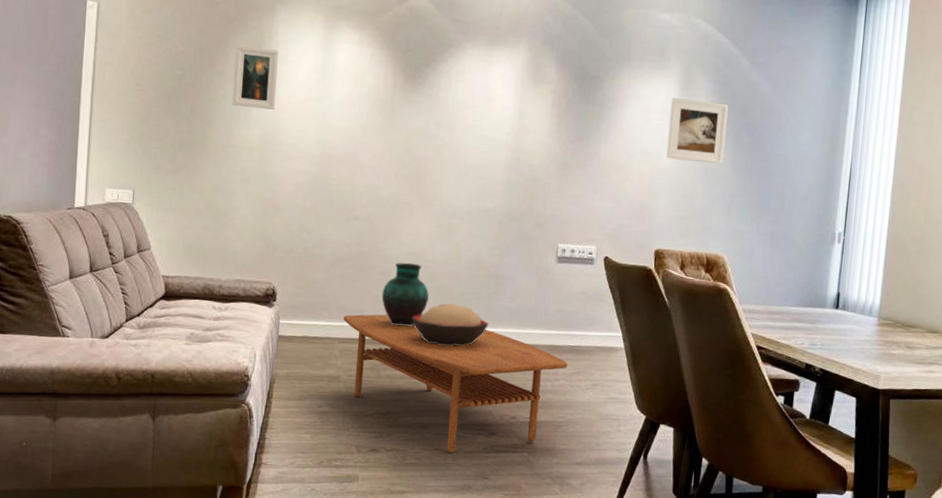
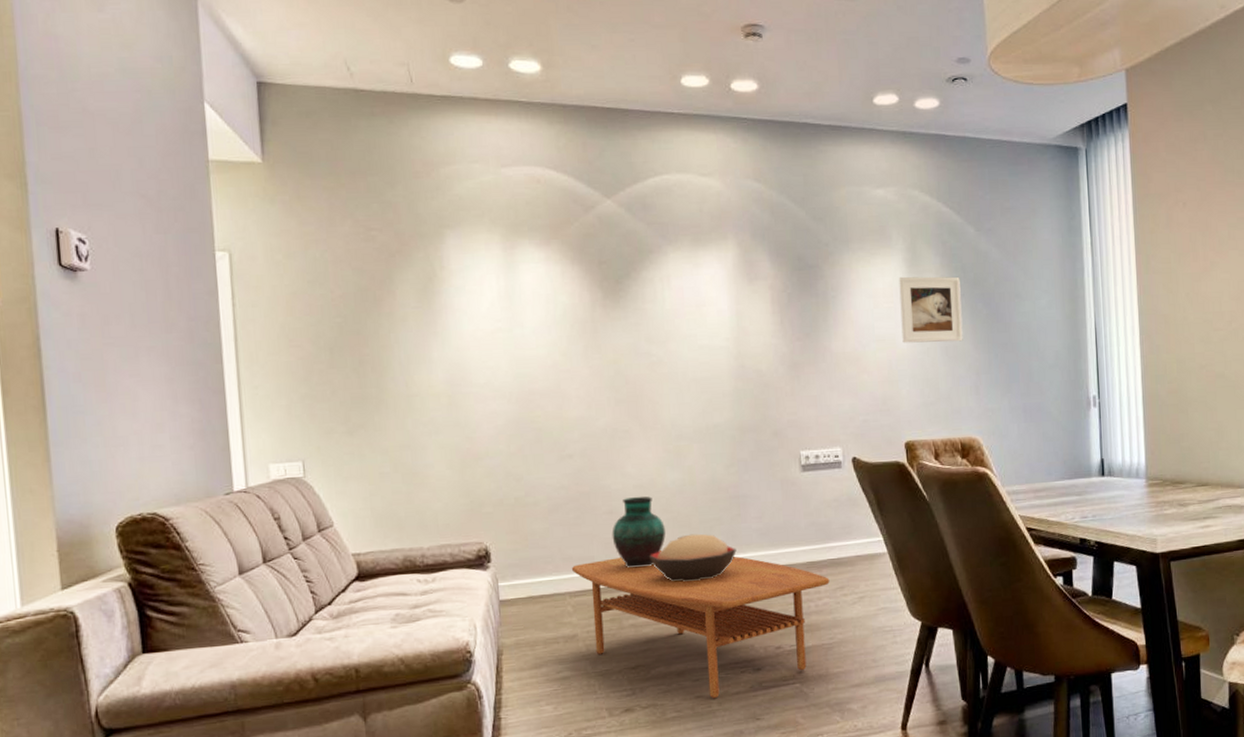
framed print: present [232,44,279,110] -> none [402,280,459,350]

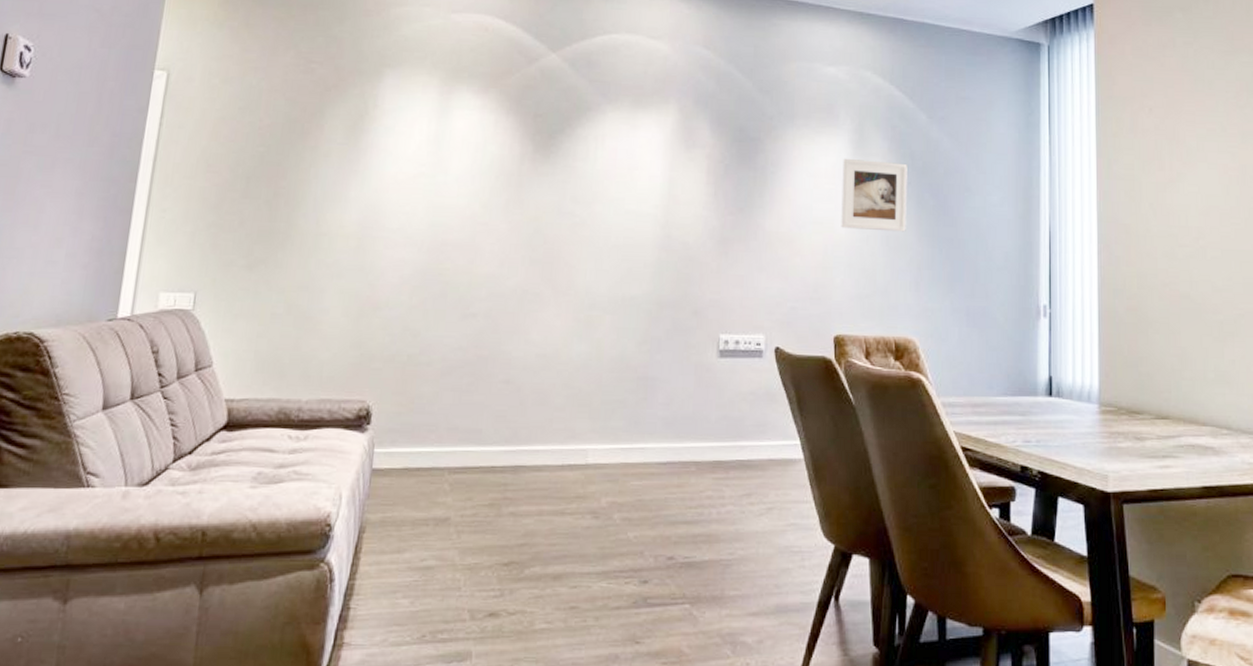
coffee table: present [571,550,830,699] -> none [455,430,736,612]
vase: present [612,496,666,568] -> none [504,366,563,448]
decorative bowl: present [649,533,737,582] -> none [542,415,638,470]

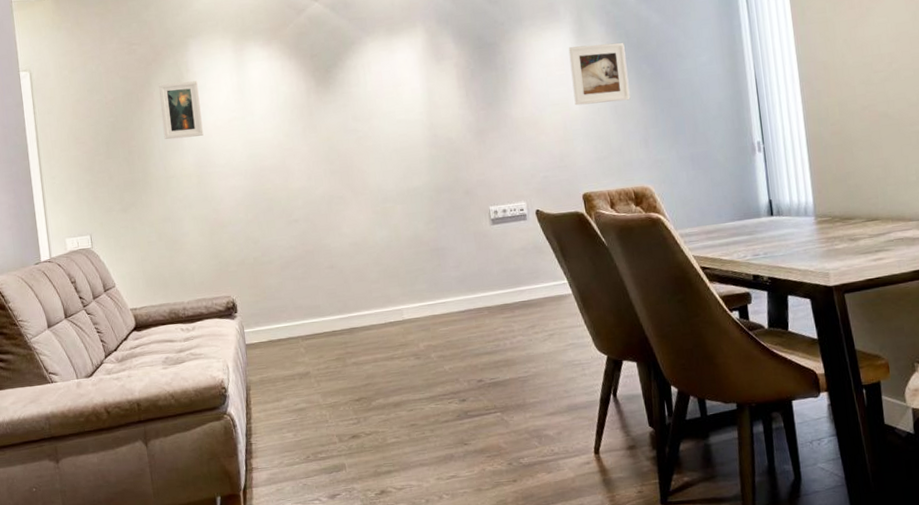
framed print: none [325,115,385,189] -> present [158,81,204,140]

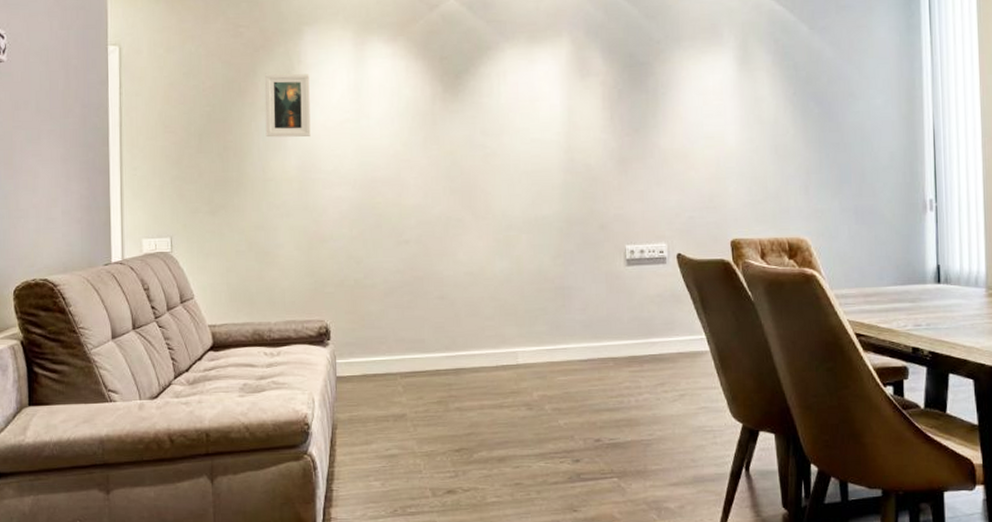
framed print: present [568,42,631,106] -> none [729,74,794,141]

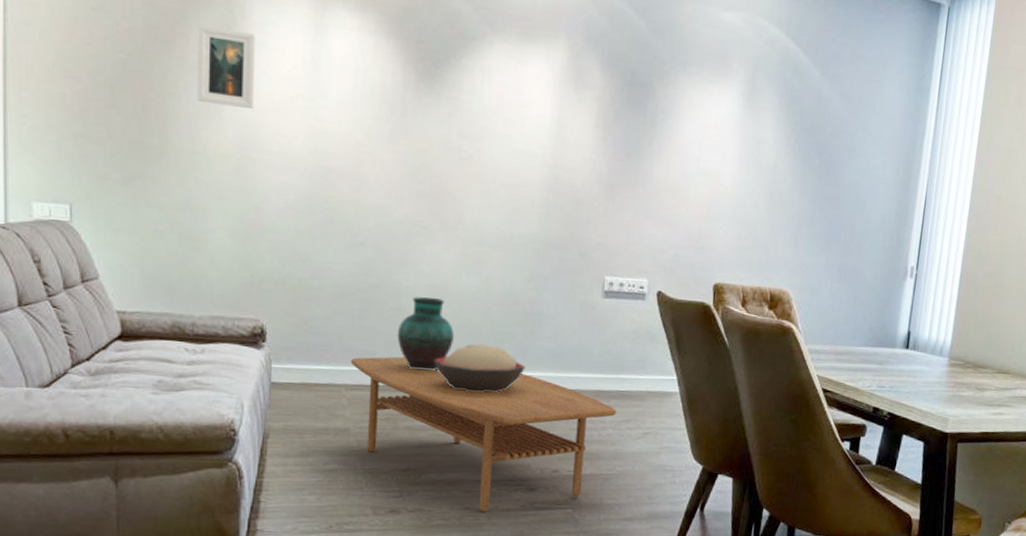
coffee table: none [403,337,651,487] -> present [350,356,617,513]
vase: none [442,283,492,353] -> present [397,296,454,371]
decorative bowl: none [476,322,560,370] -> present [434,344,525,393]

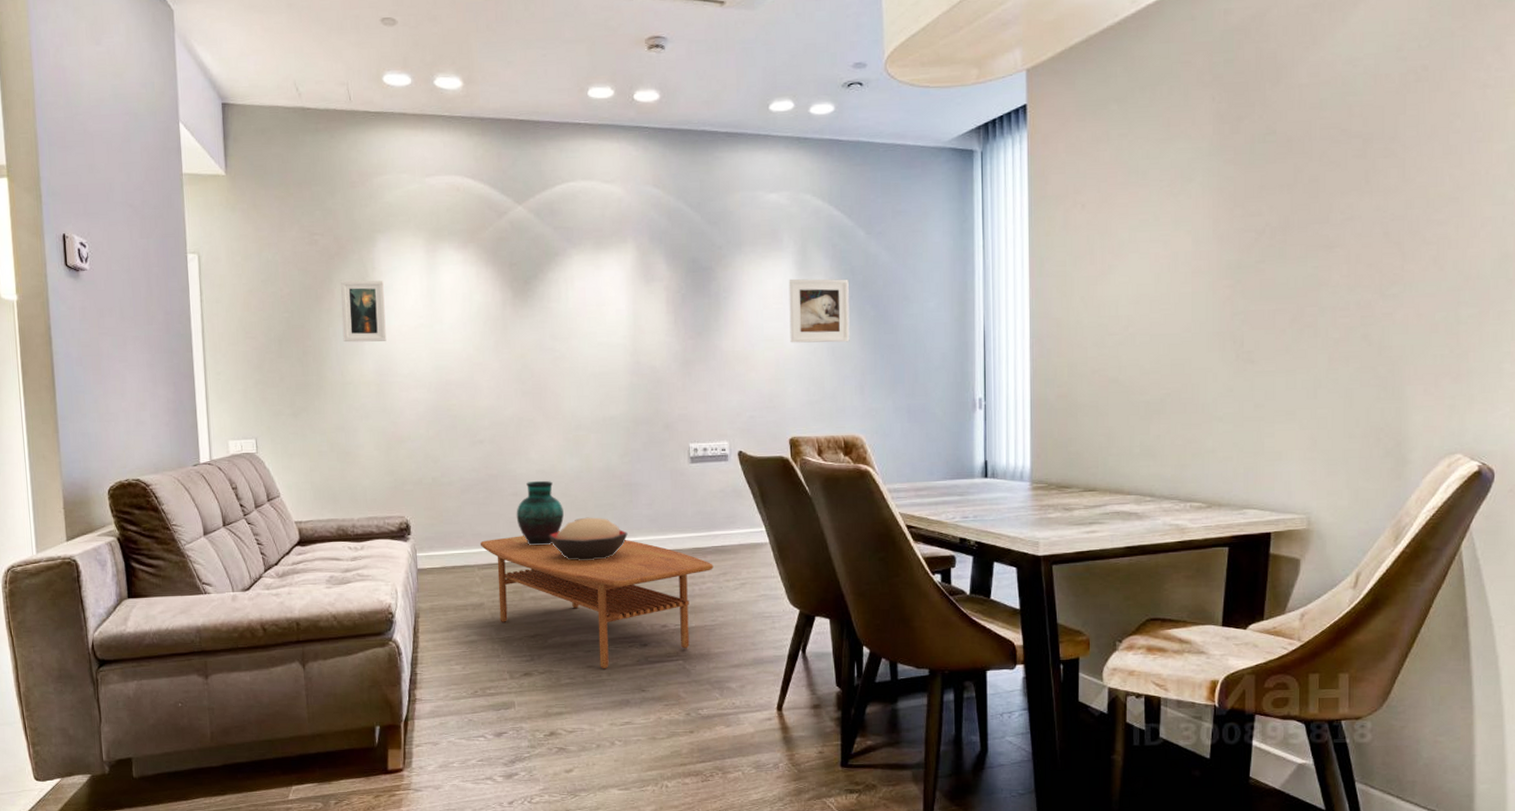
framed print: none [727,110,797,189] -> present [788,278,850,343]

